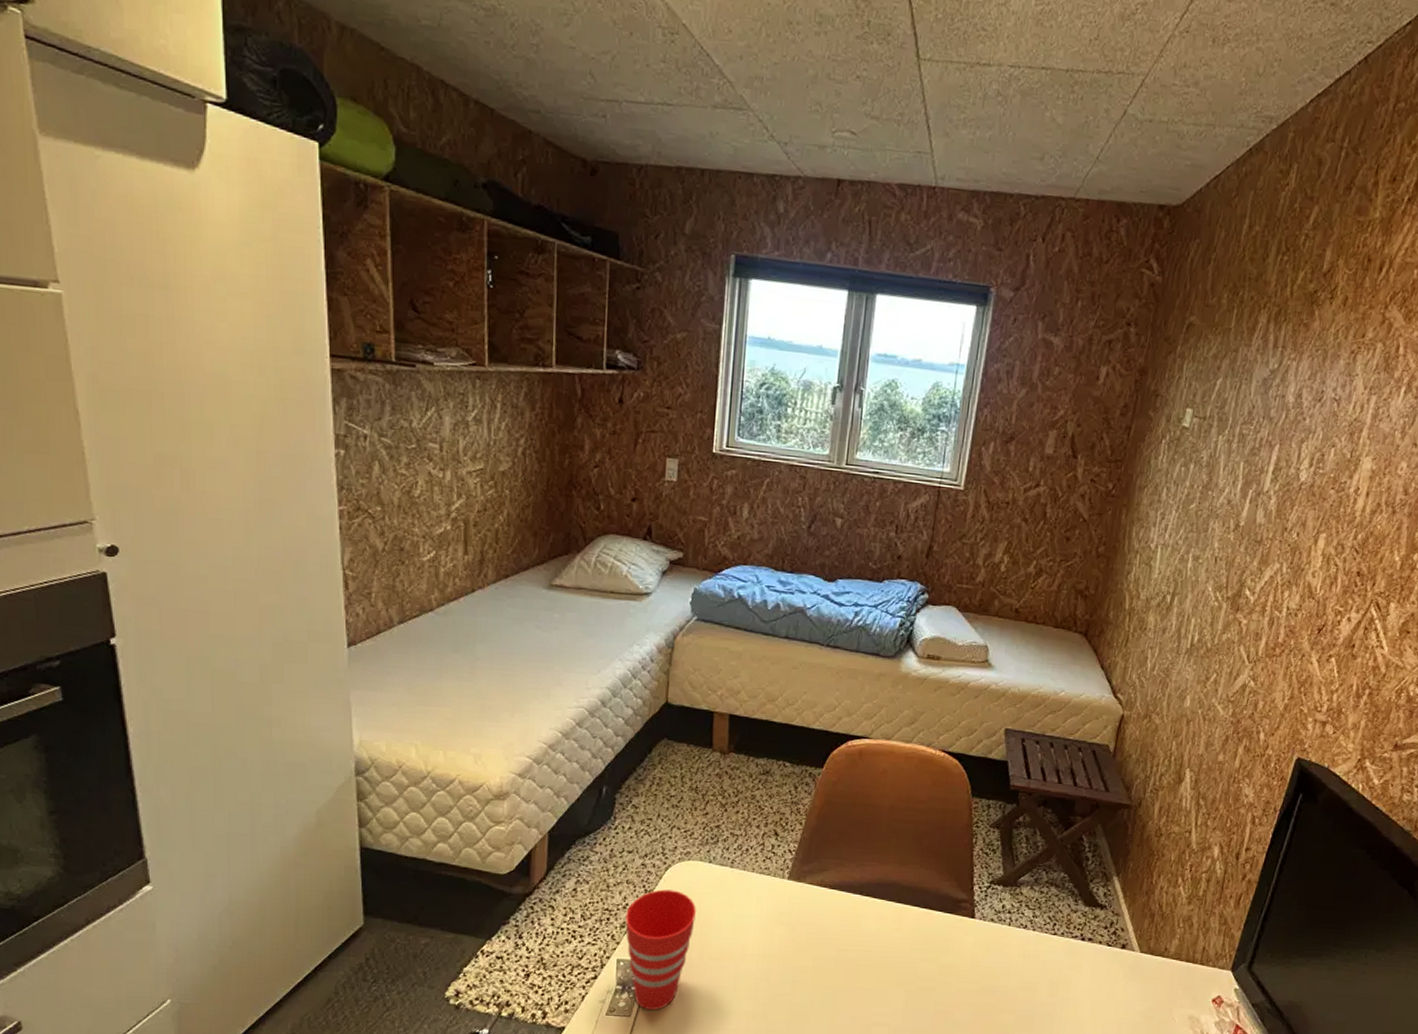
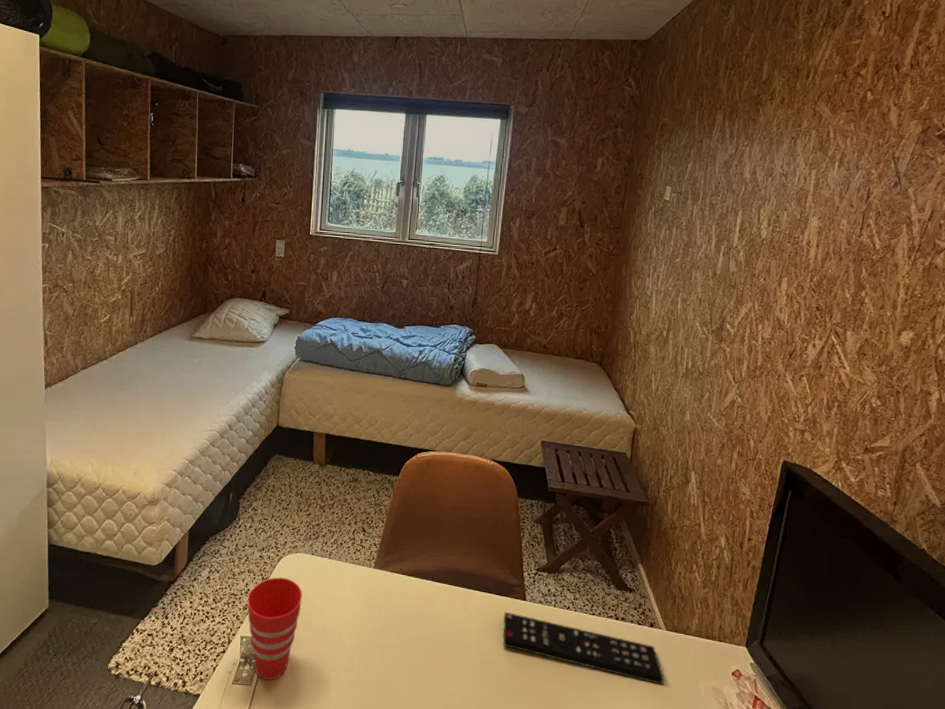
remote control: none [943,930,1134,1013] -> present [502,611,664,685]

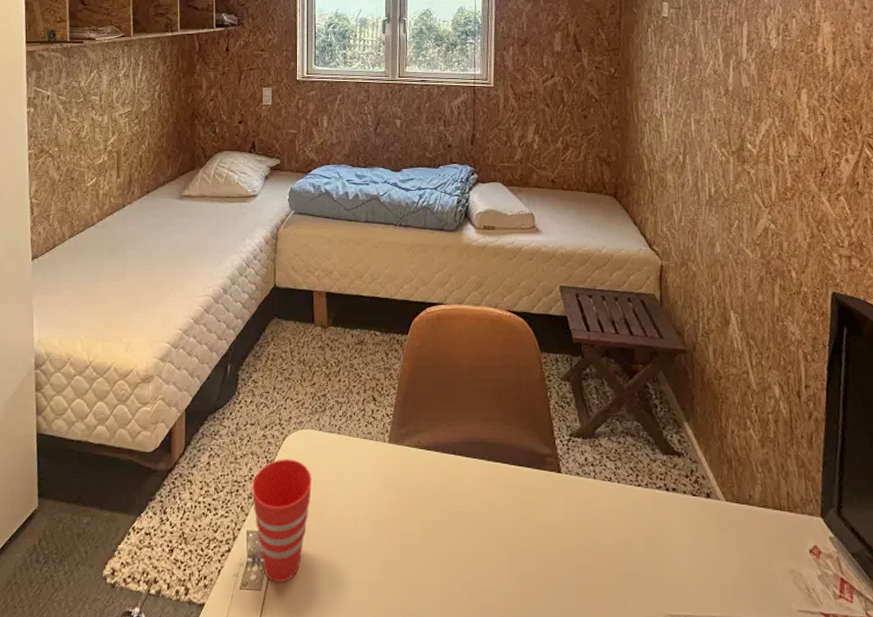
remote control: present [502,611,664,685] -> none [537,487,731,569]

